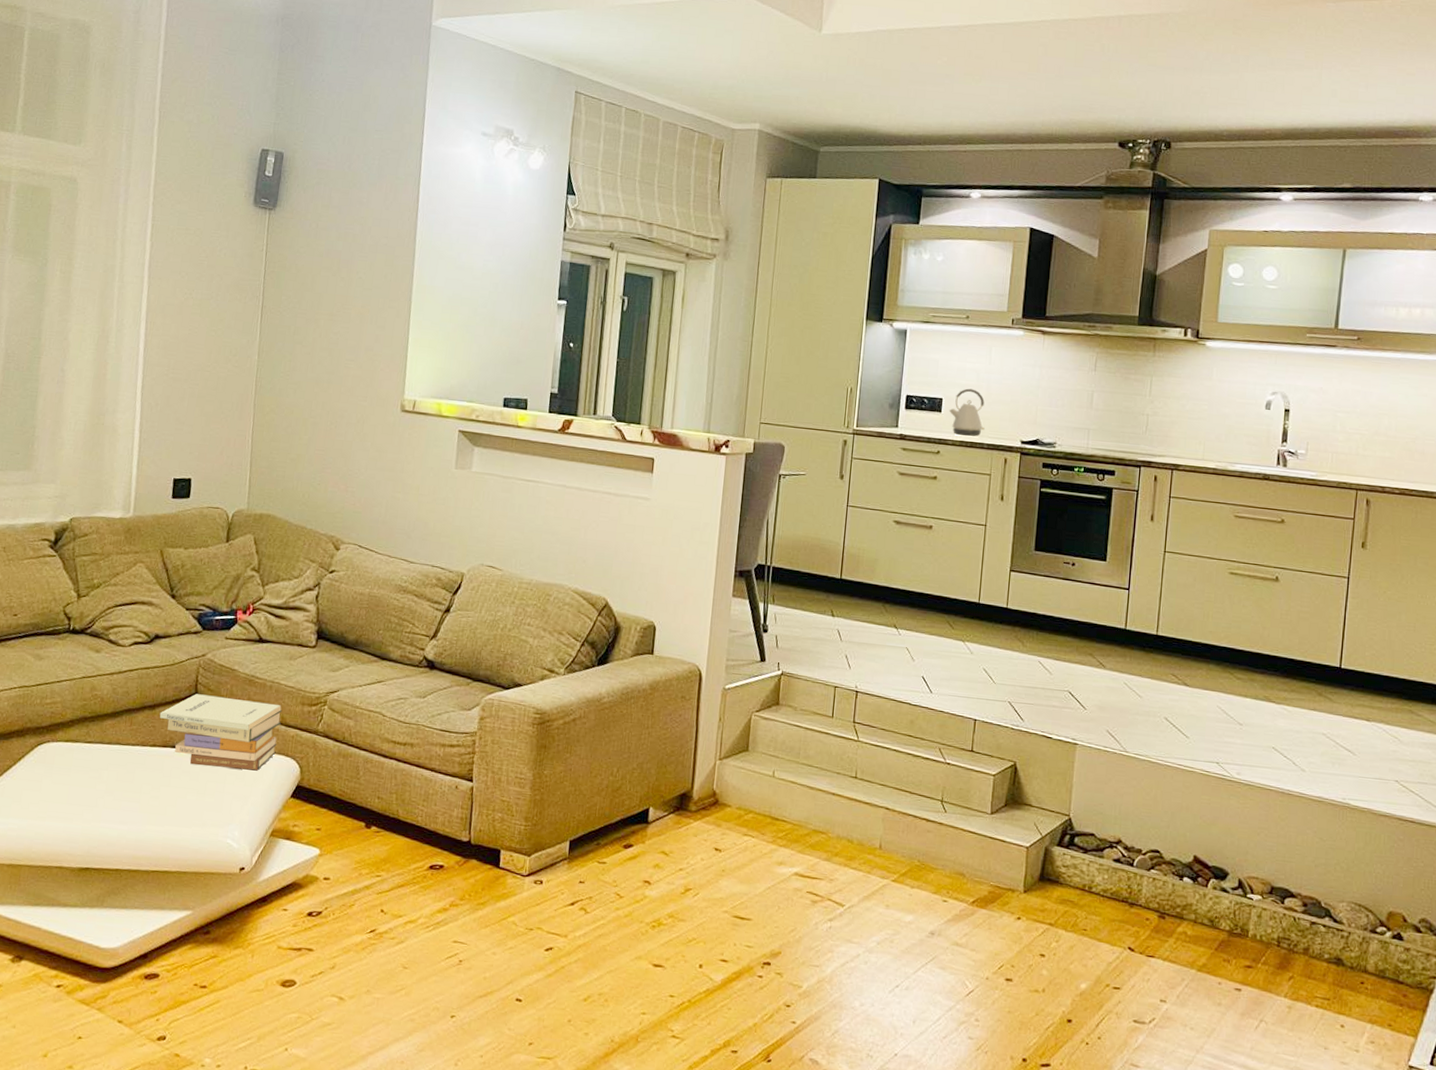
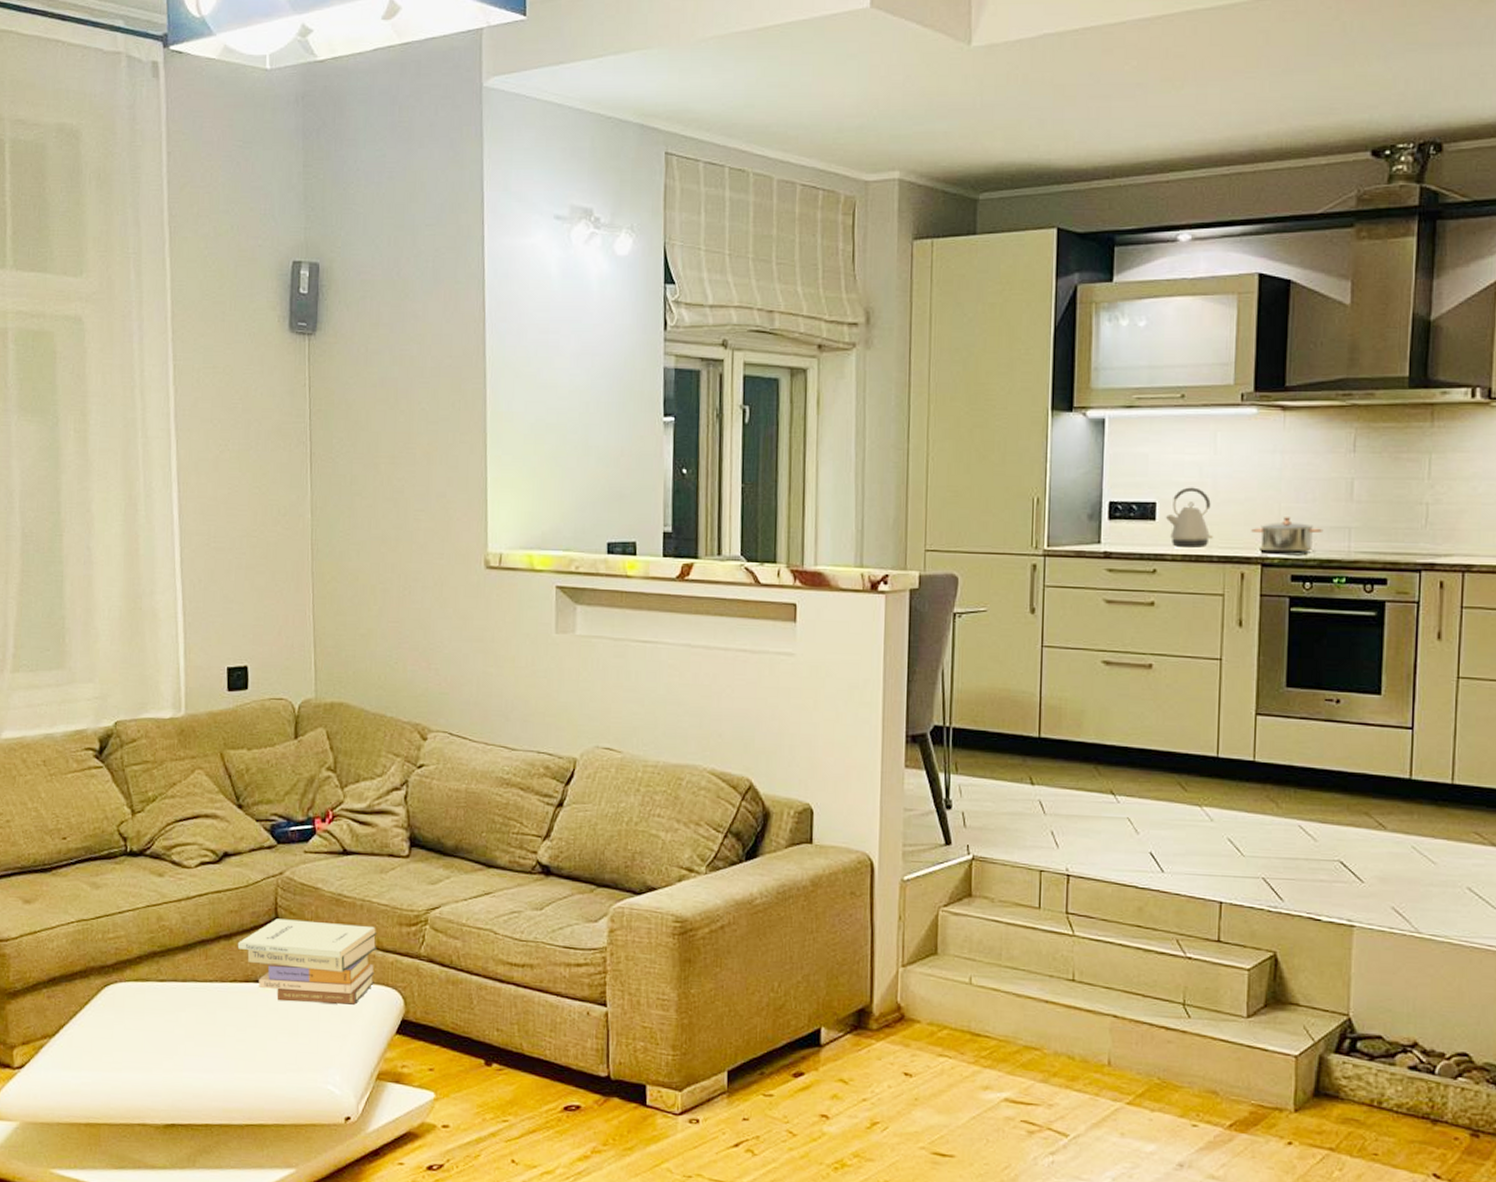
cooking pot: none [1014,417,1069,446] -> present [1251,517,1324,553]

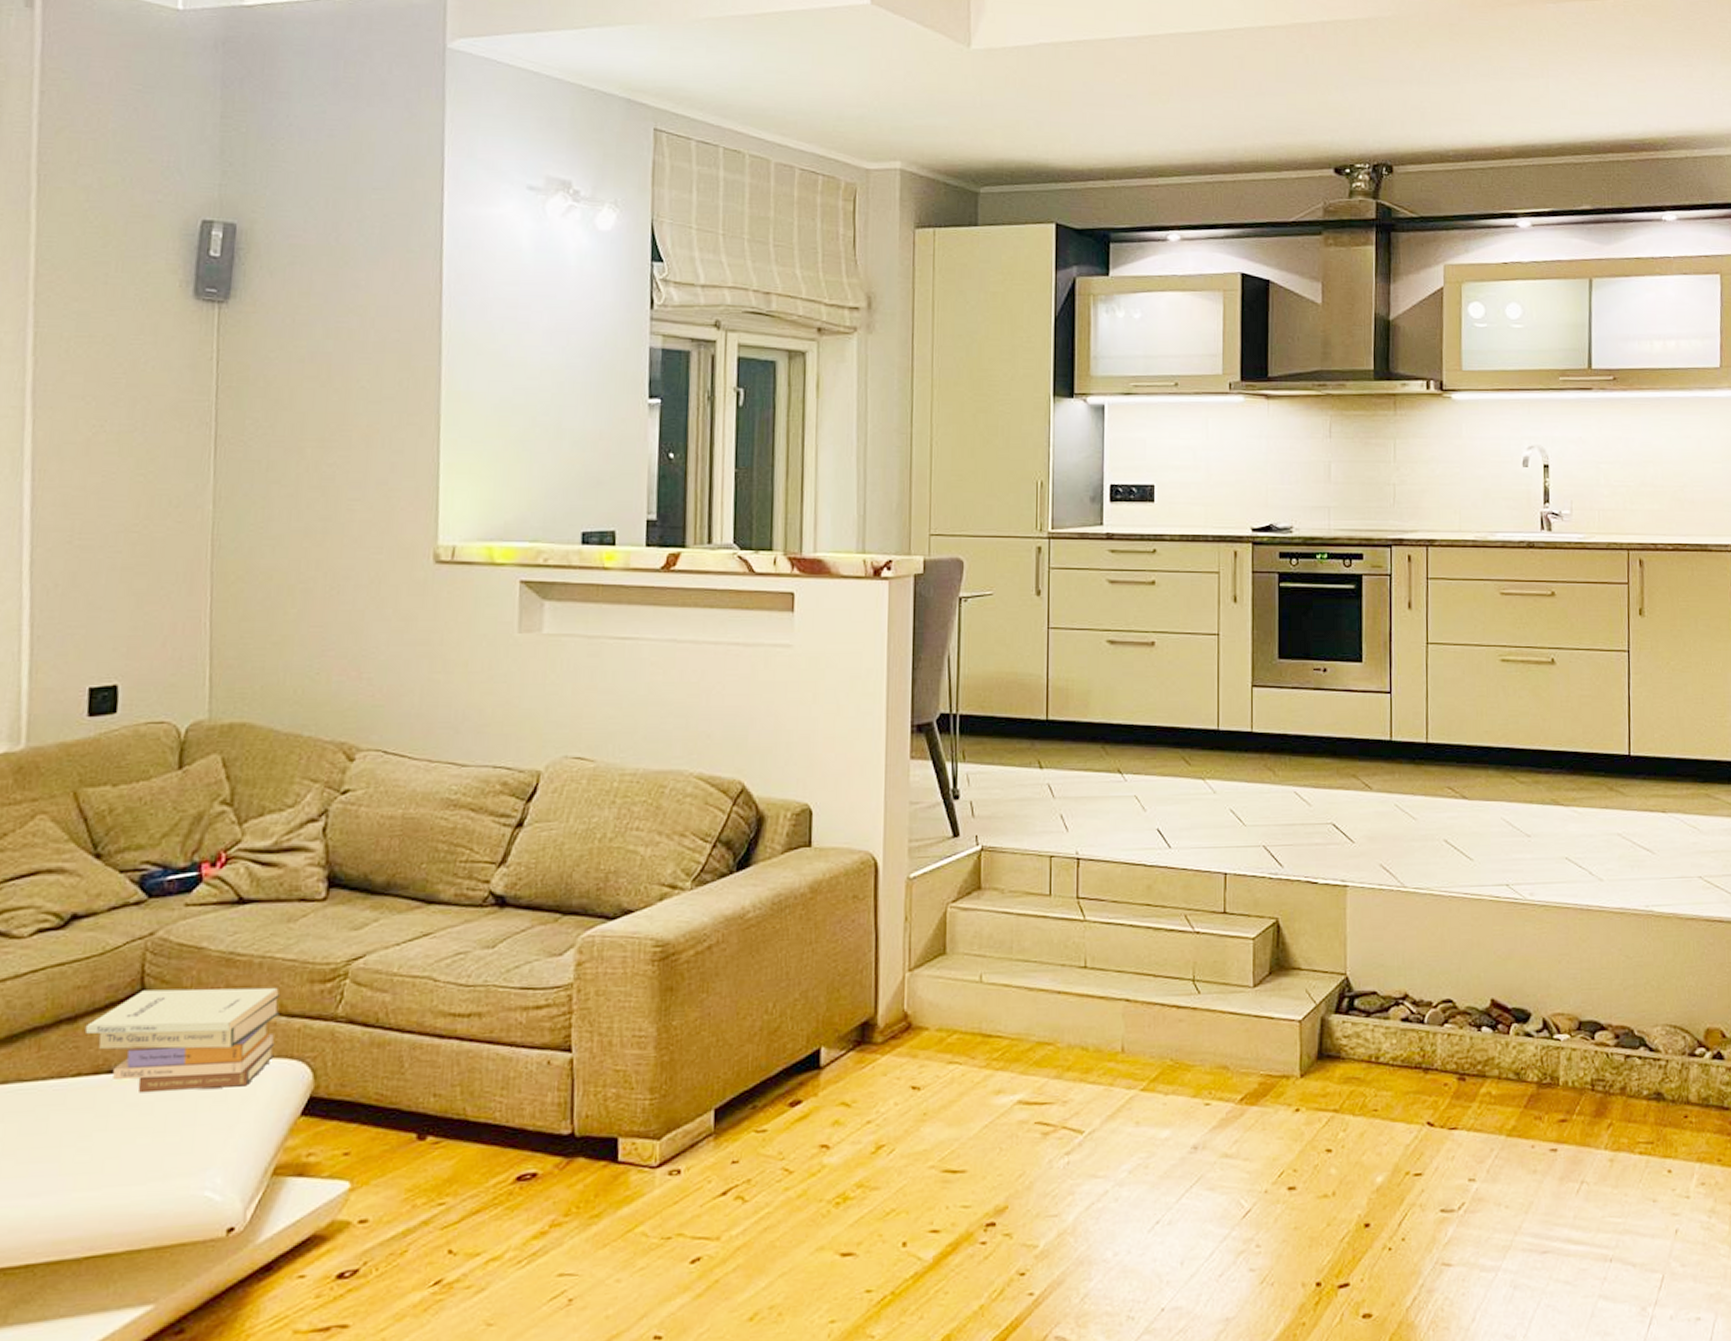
kettle: present [1165,487,1213,549] -> none [1163,470,1207,529]
cooking pot: present [1251,517,1324,553] -> none [1242,498,1306,531]

